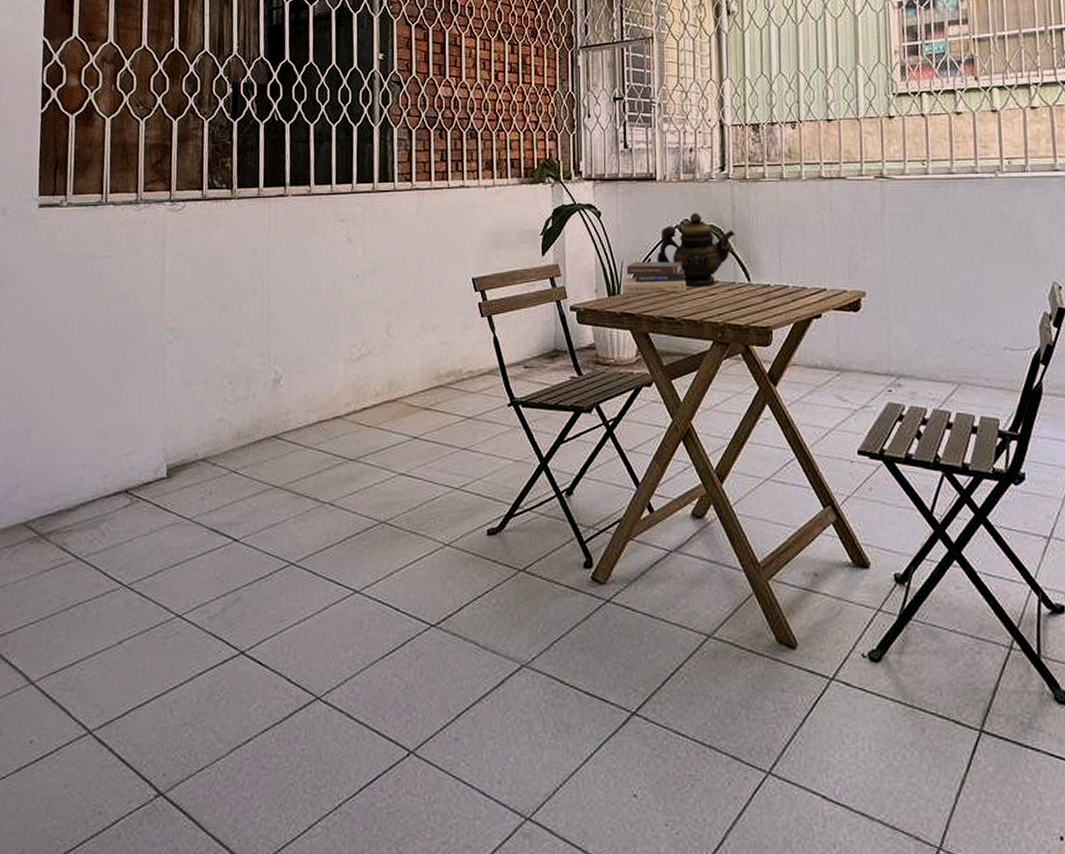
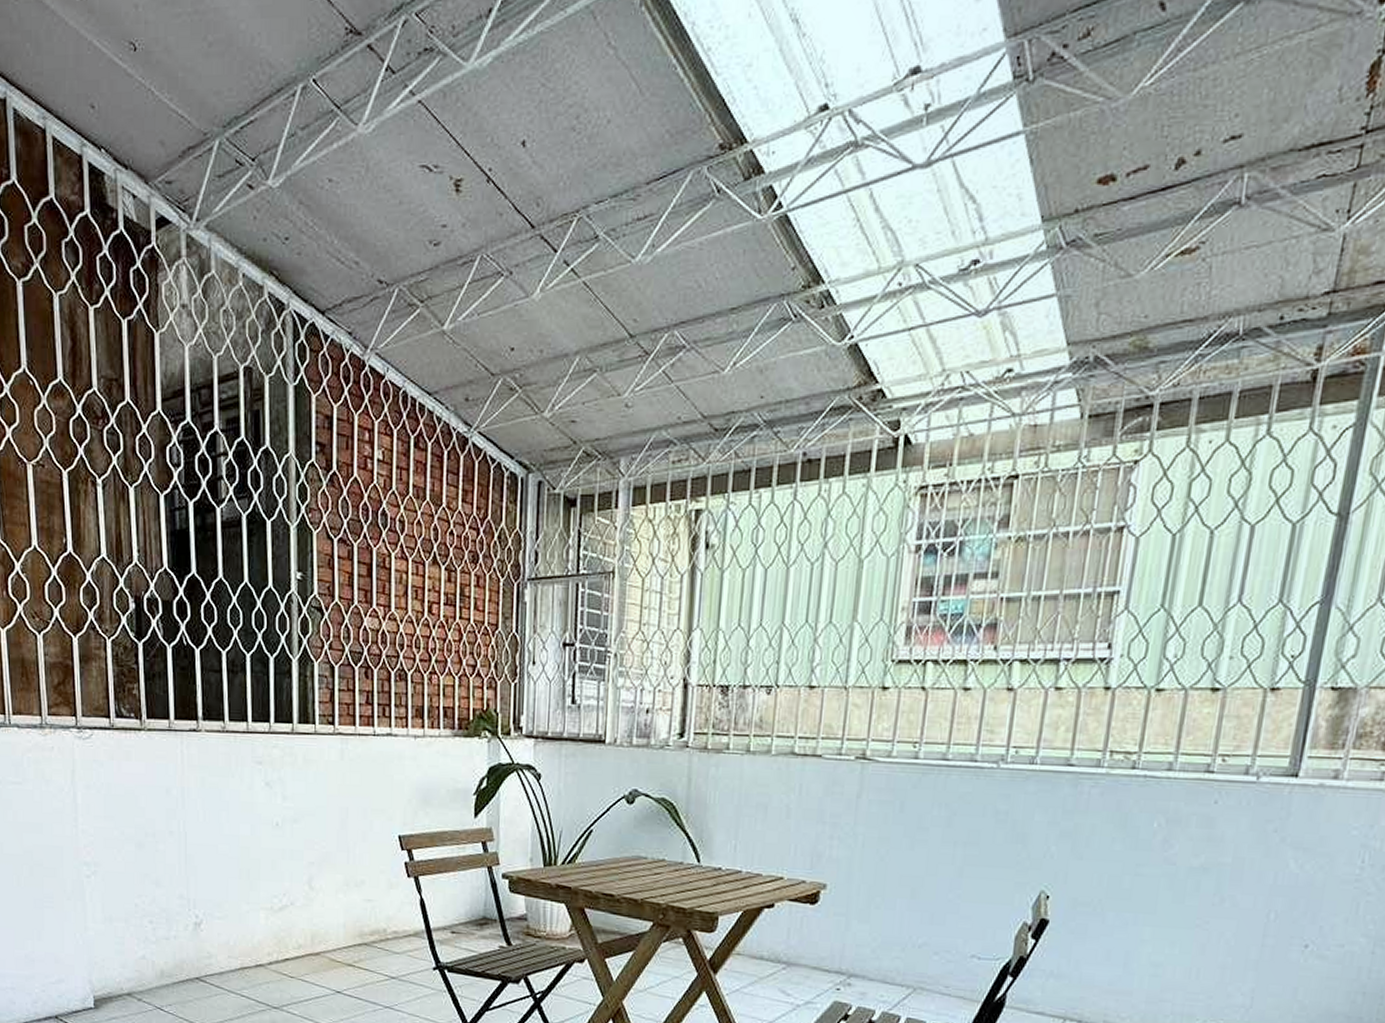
books: present [622,261,687,294] -> none [559,831,630,869]
teapot: present [657,213,735,288] -> none [599,783,688,865]

